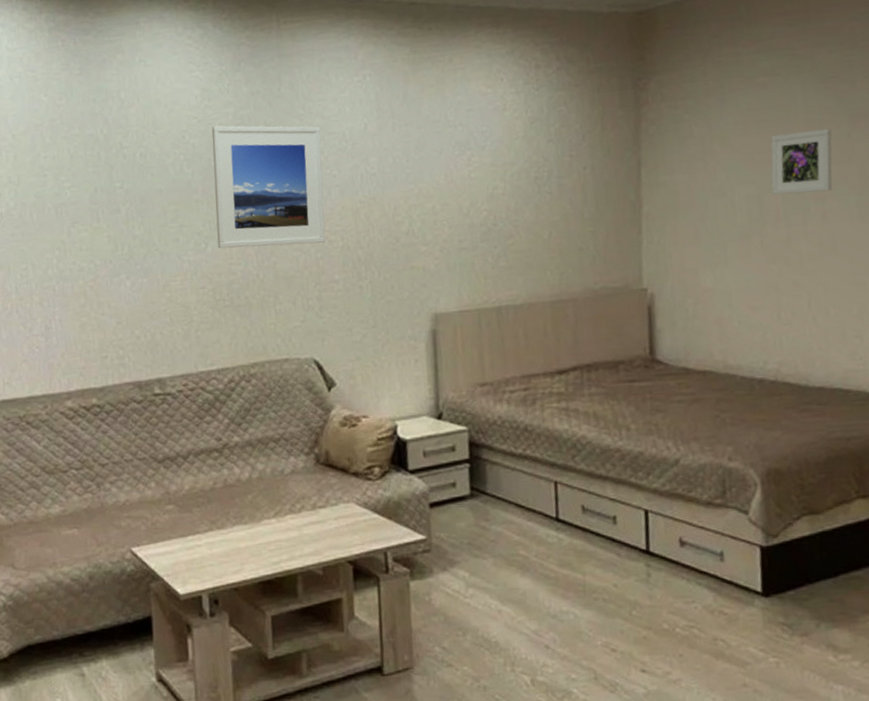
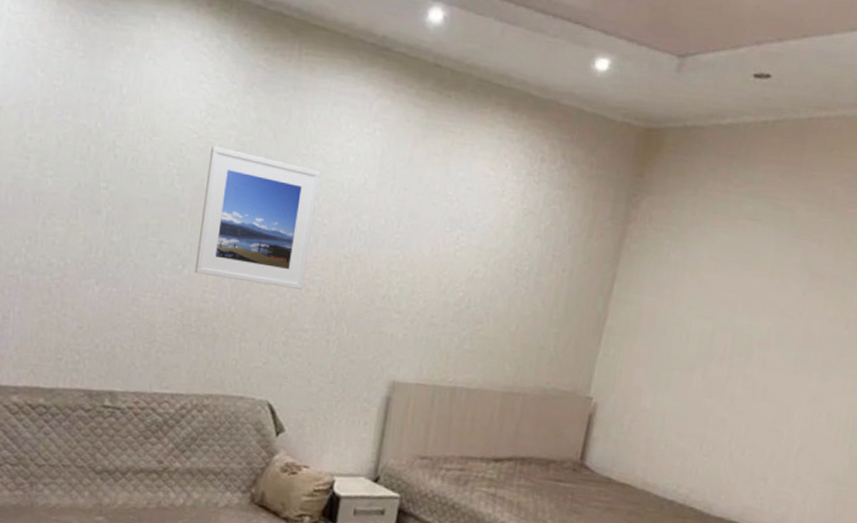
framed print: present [771,128,832,195] -> none [724,277,791,341]

